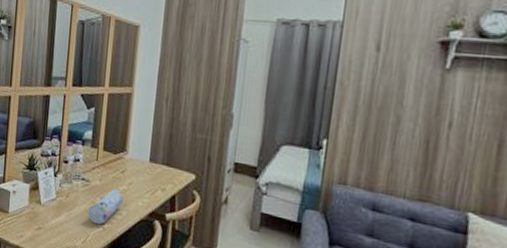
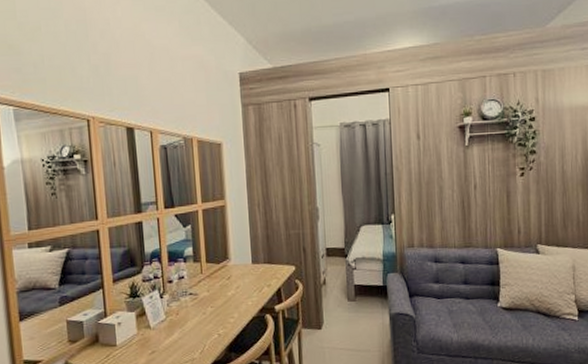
pencil case: present [88,188,123,225] -> none [201,295,233,333]

